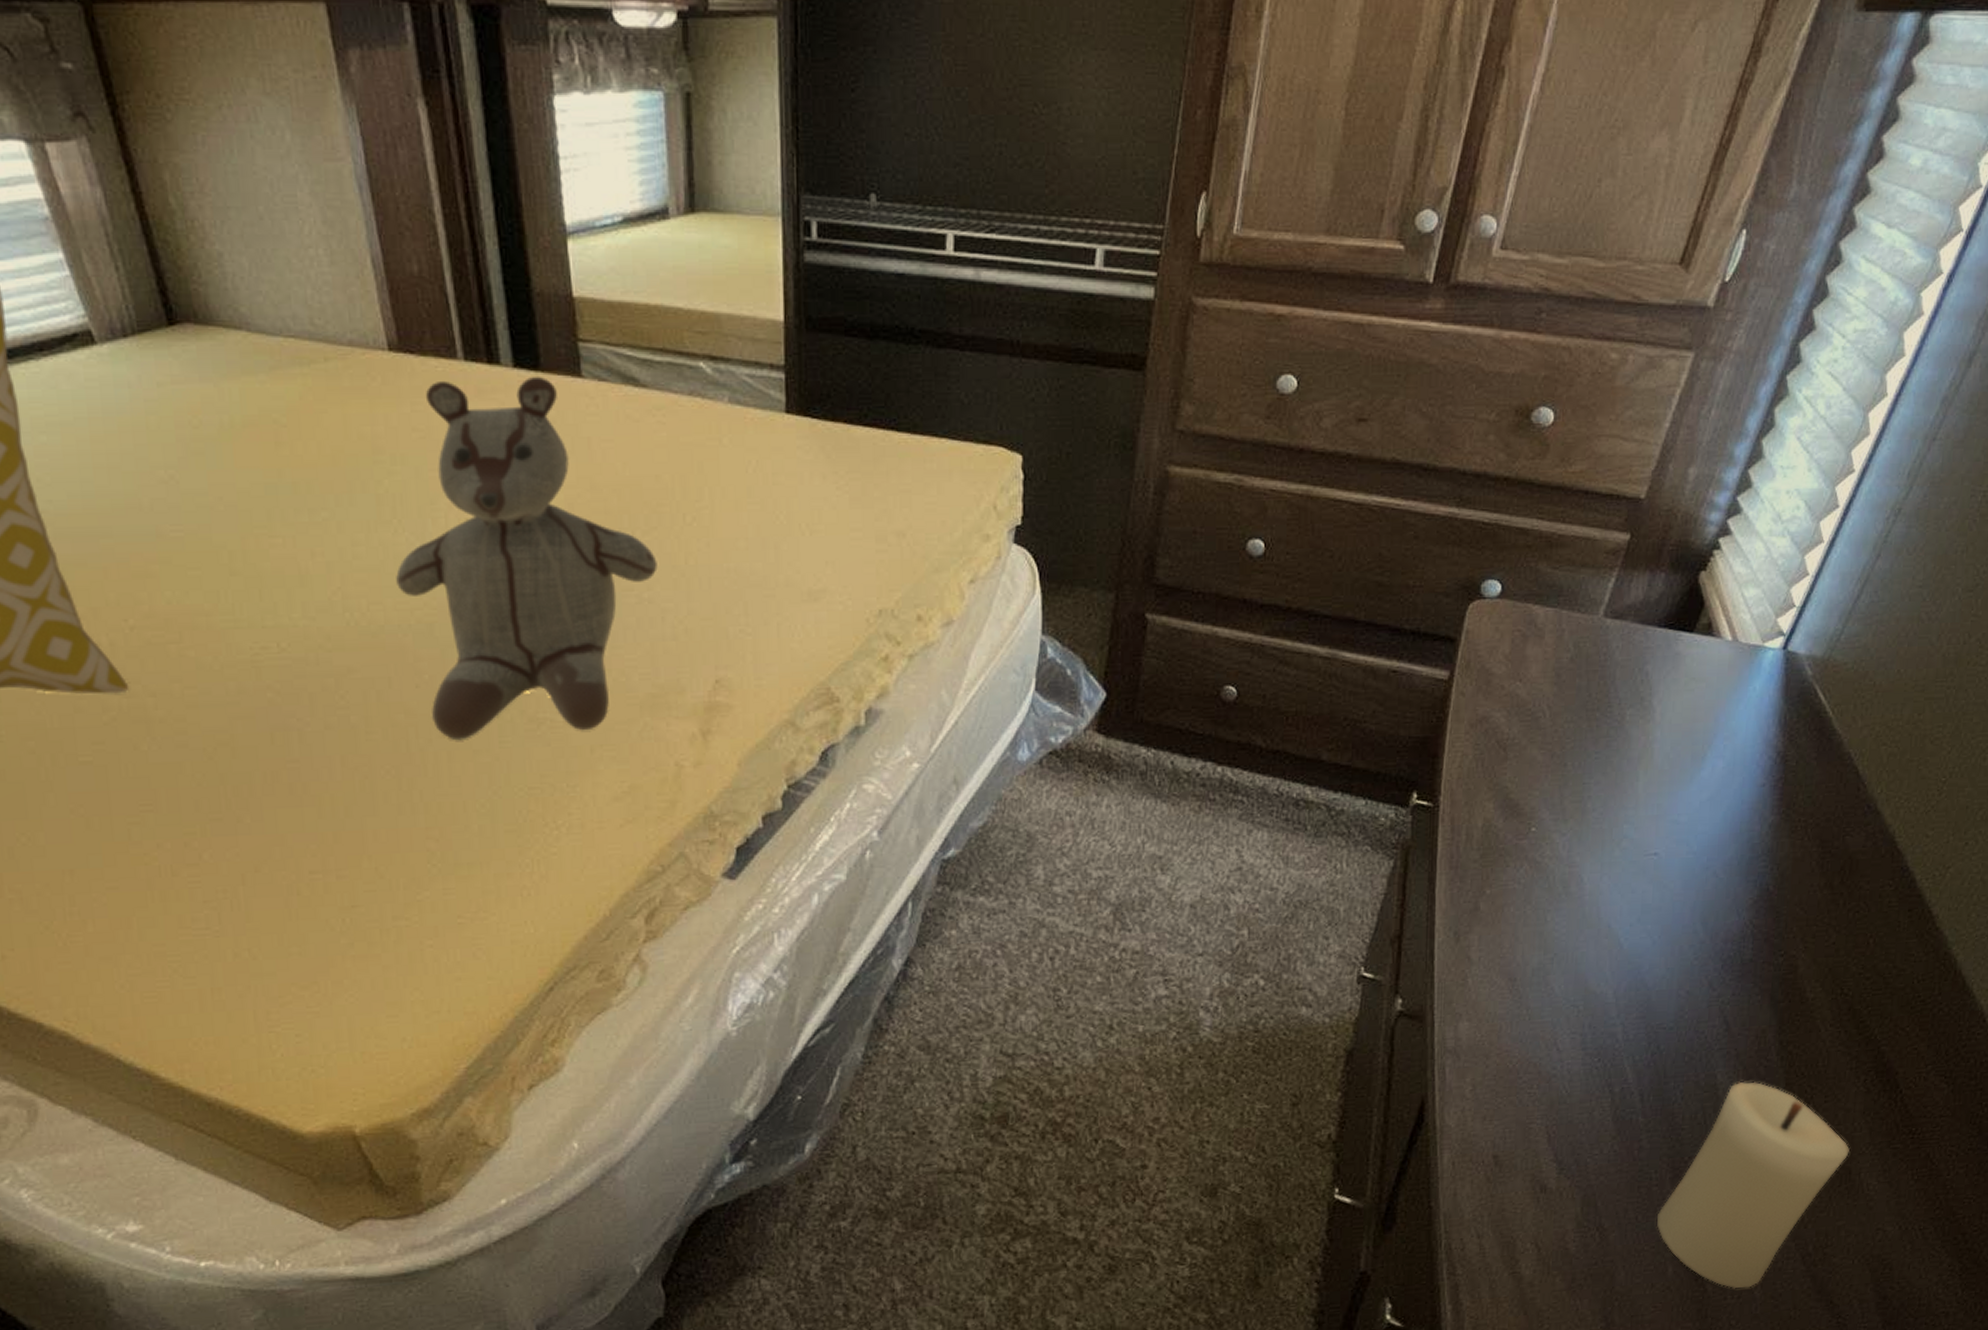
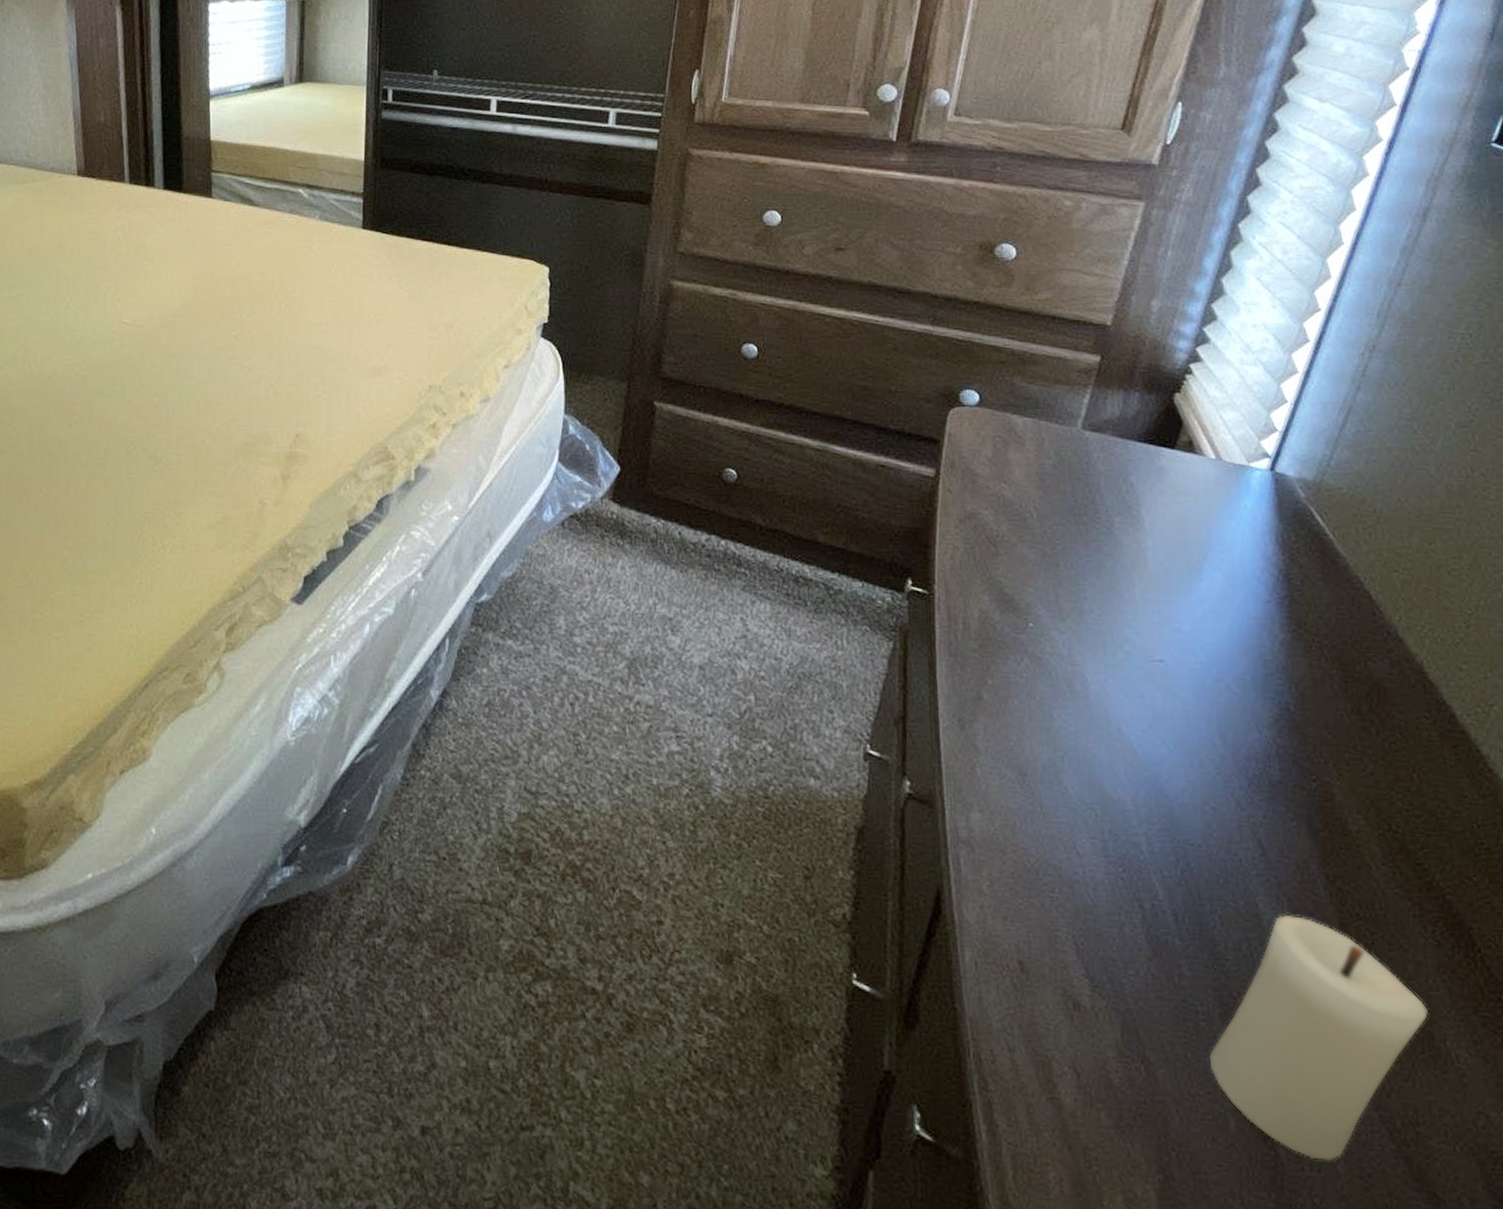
stuffed bear: present [396,376,658,739] -> none [64,196,257,469]

